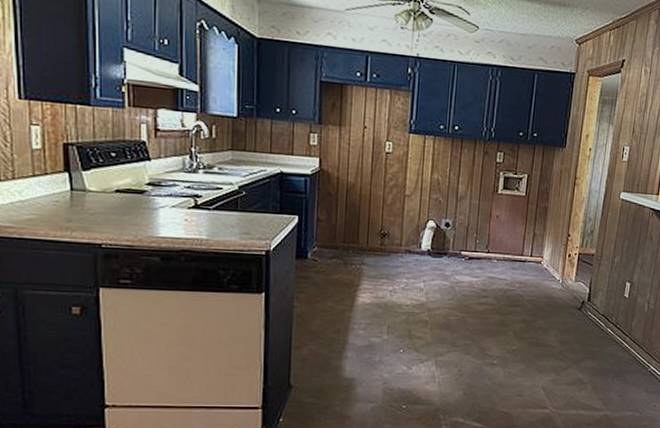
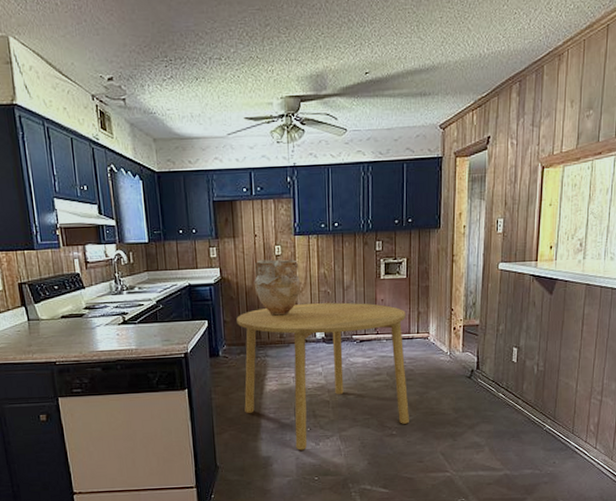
dining table: none [330,210,521,374] -> present [237,302,409,451]
vase: none [357,155,411,221] -> present [254,258,301,316]

